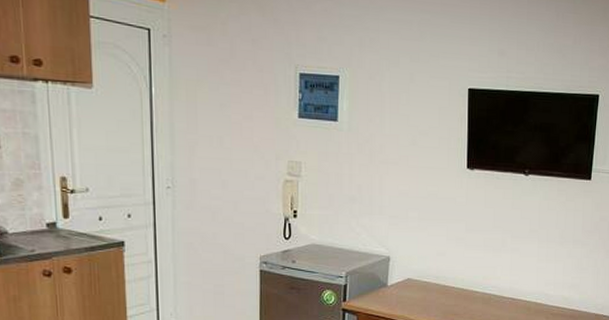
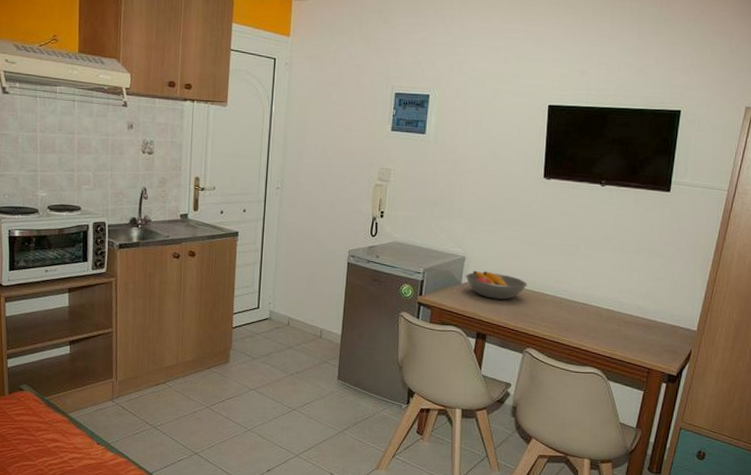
fruit bowl: none [392,270,456,300] -> present [466,270,528,300]

